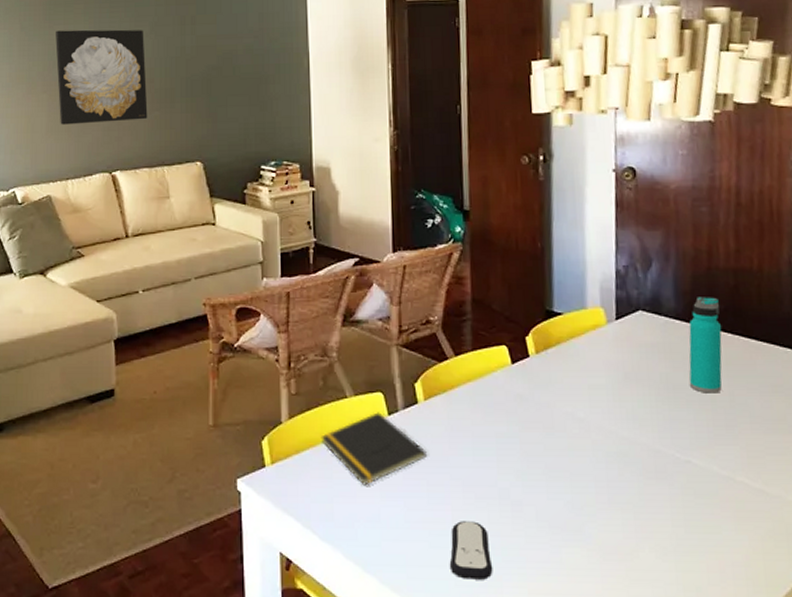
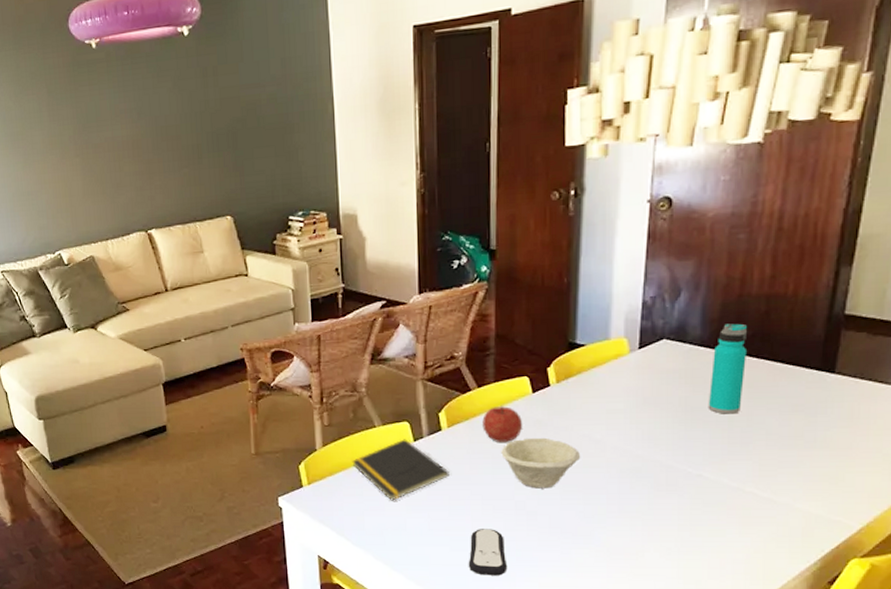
wall art: present [55,29,148,125] -> none [82,85,177,187]
fruit: none [461,377,504,419] -> present [482,405,523,442]
bowl: none [481,414,564,474] -> present [501,437,580,489]

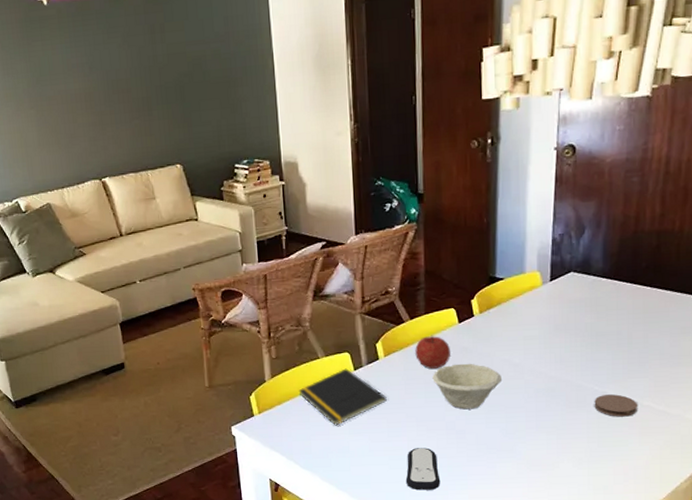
coaster: none [687,478,739,504] -> present [594,394,638,417]
water bottle: present [708,323,748,414] -> none [610,256,643,338]

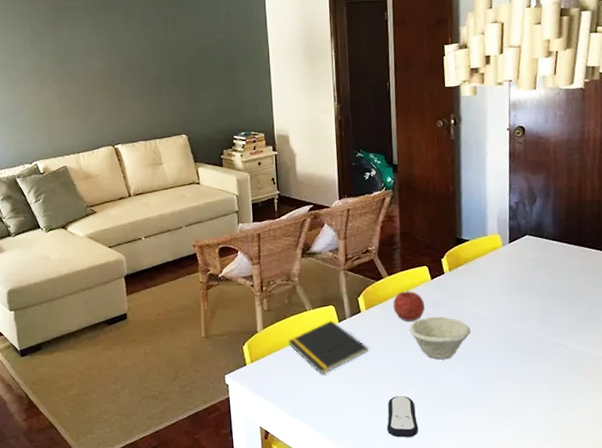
coaster: present [594,394,638,417] -> none [553,346,592,367]

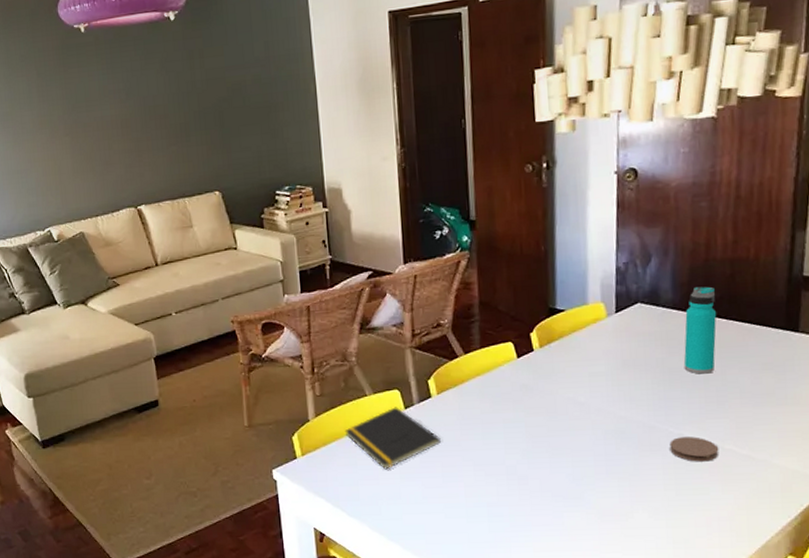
remote control: present [386,396,419,438] -> none [463,494,502,542]
fruit: present [393,290,425,321] -> none [470,371,510,408]
bowl: present [409,316,471,360] -> none [490,401,566,453]
coaster: none [553,346,592,367] -> present [669,436,719,462]
water bottle: none [563,222,588,294] -> present [684,286,717,374]

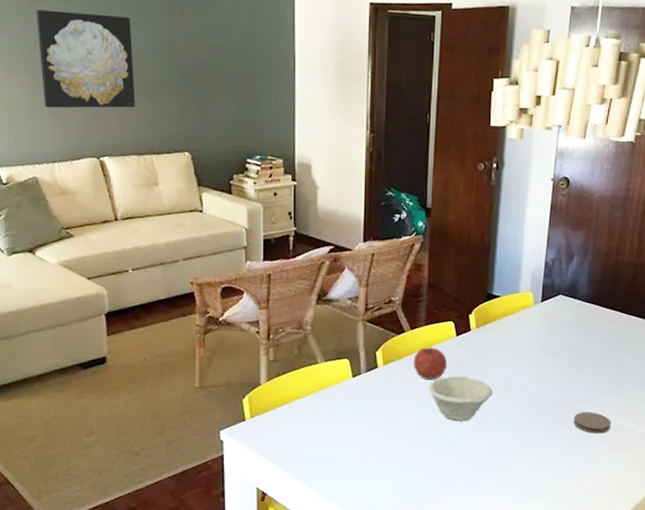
wall art: none [71,67,166,165] -> present [36,9,136,109]
notepad: present [345,407,441,470] -> none [294,375,383,434]
fruit: none [470,371,510,408] -> present [413,346,448,379]
bowl: none [490,401,566,453] -> present [428,376,493,421]
water bottle: present [684,286,717,374] -> none [591,285,621,359]

